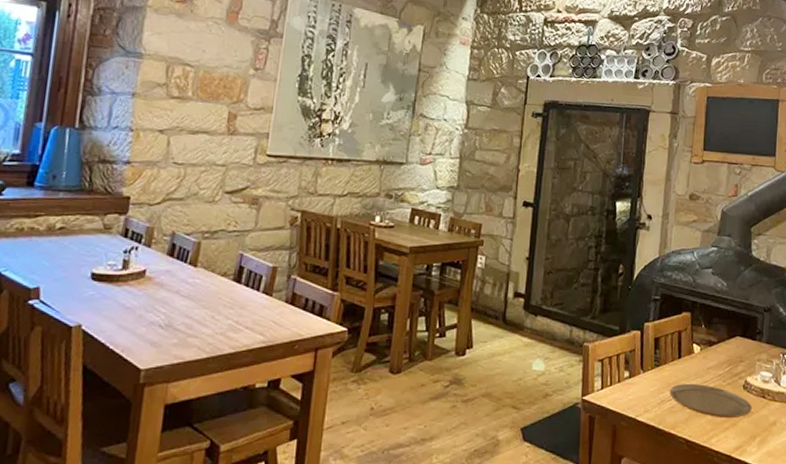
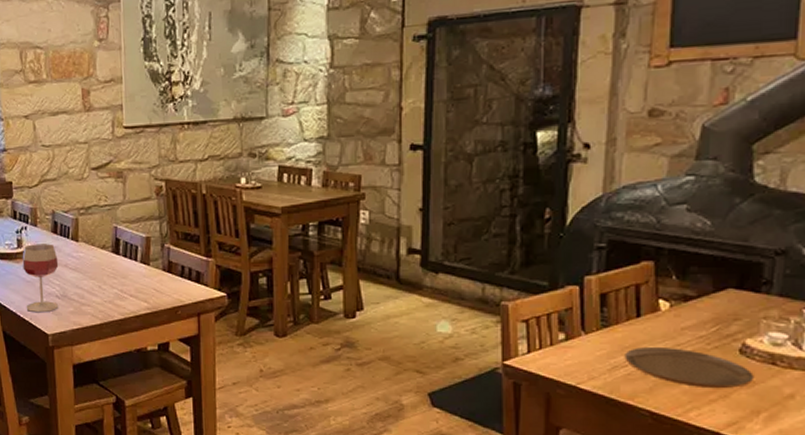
wineglass: none [119,266,170,344] -> present [22,244,59,313]

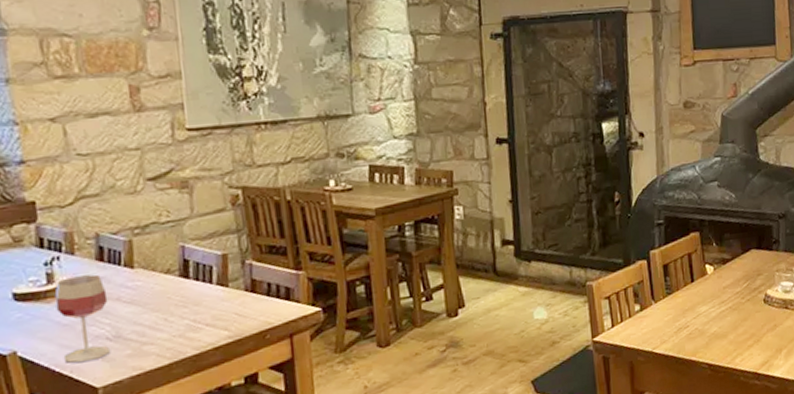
plate: present [624,346,754,389] -> none [685,305,775,337]

